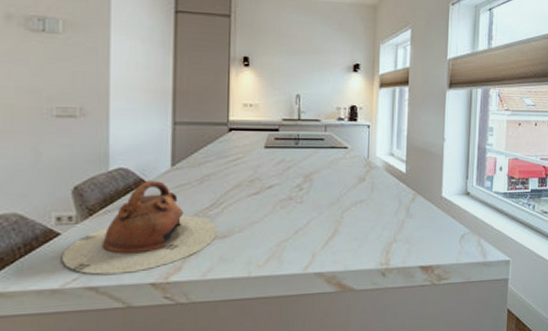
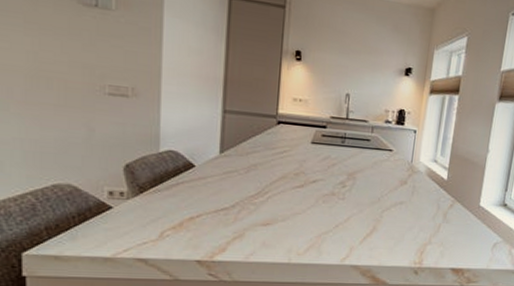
teapot: present [62,180,217,275] -> none [114,164,262,249]

